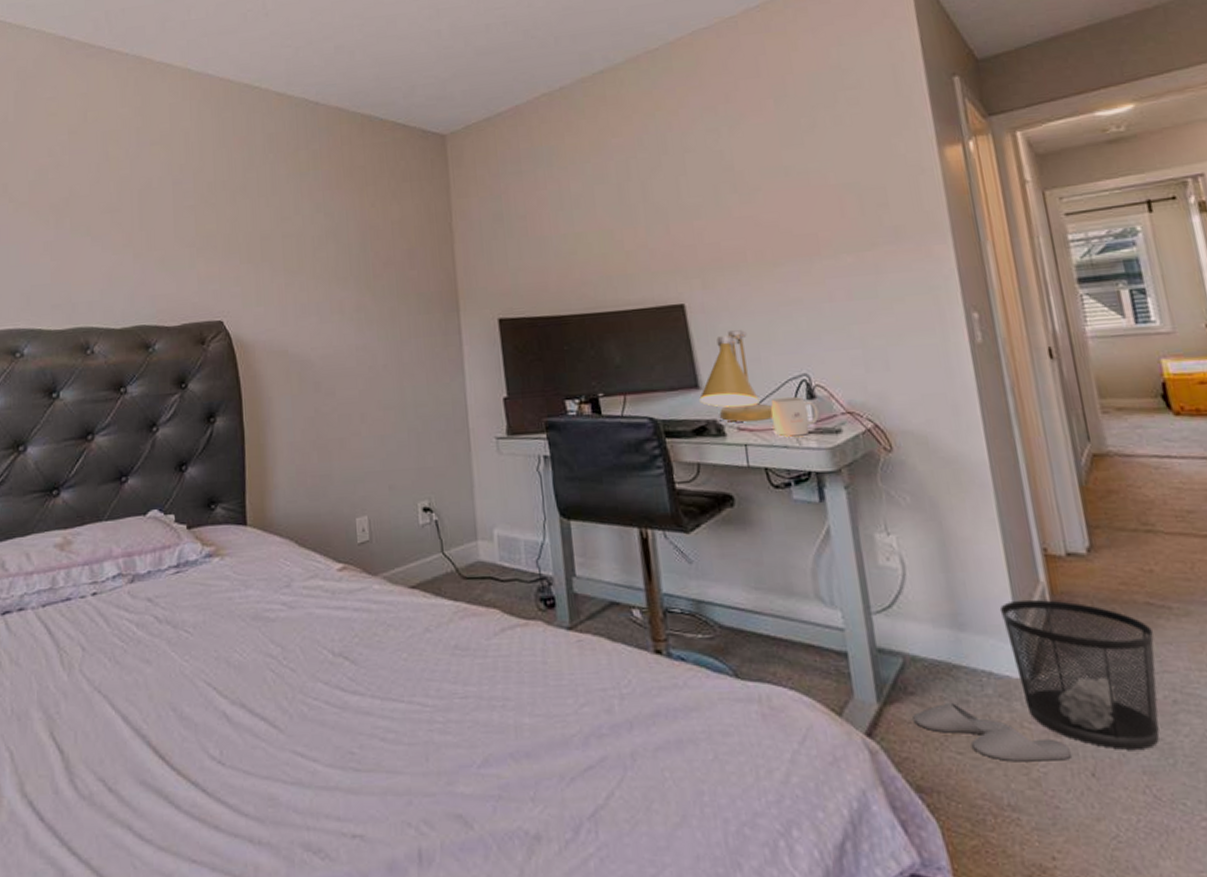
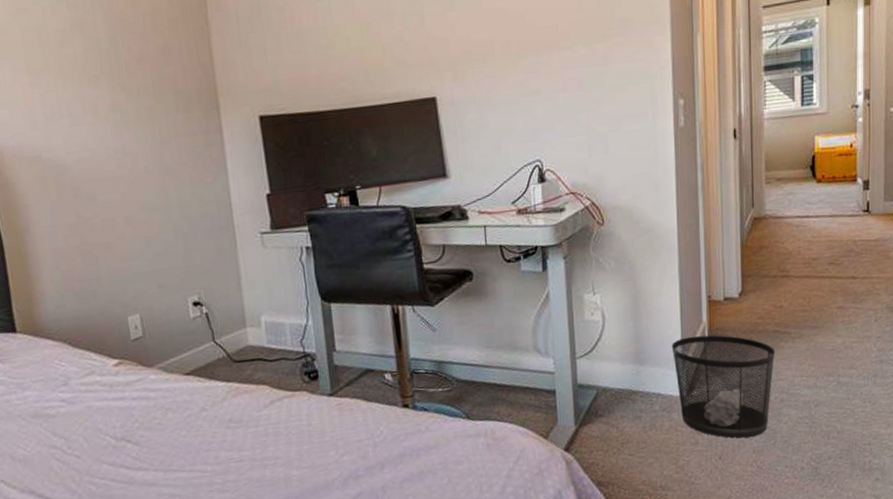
table lamp: present [699,330,774,423] -> none [447,121,510,207]
mug: present [771,396,819,437] -> none [508,180,547,217]
slippers: present [912,703,1072,762] -> none [600,419,708,456]

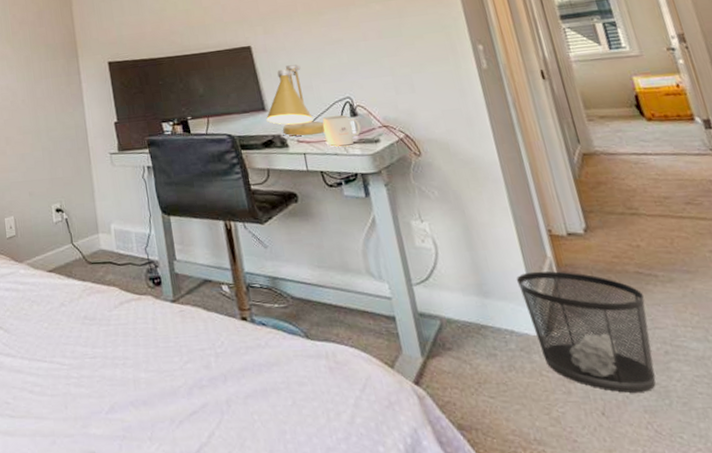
table lamp: none [447,121,510,207] -> present [266,64,326,137]
mug: none [508,180,547,217] -> present [322,114,361,147]

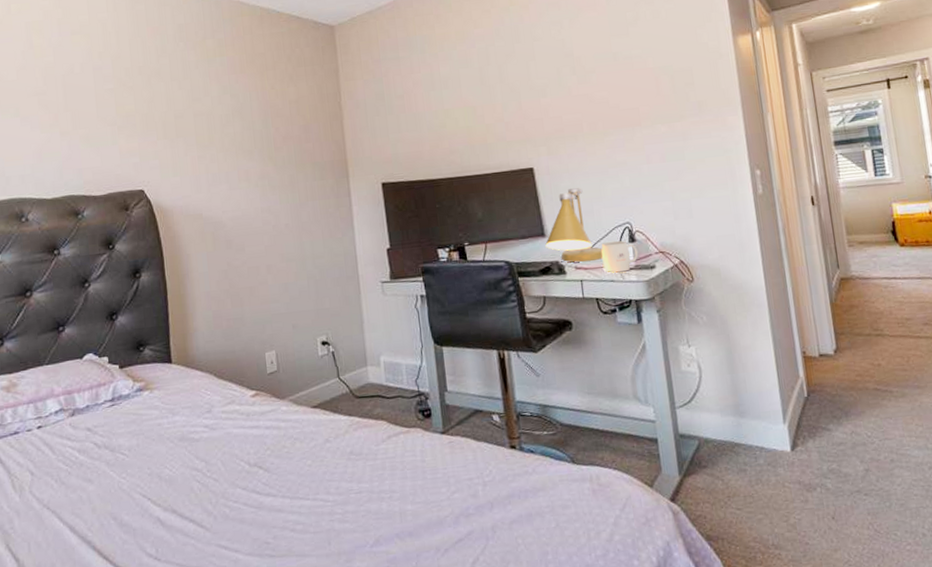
waste bin: present [516,271,656,393] -> none [770,390,881,498]

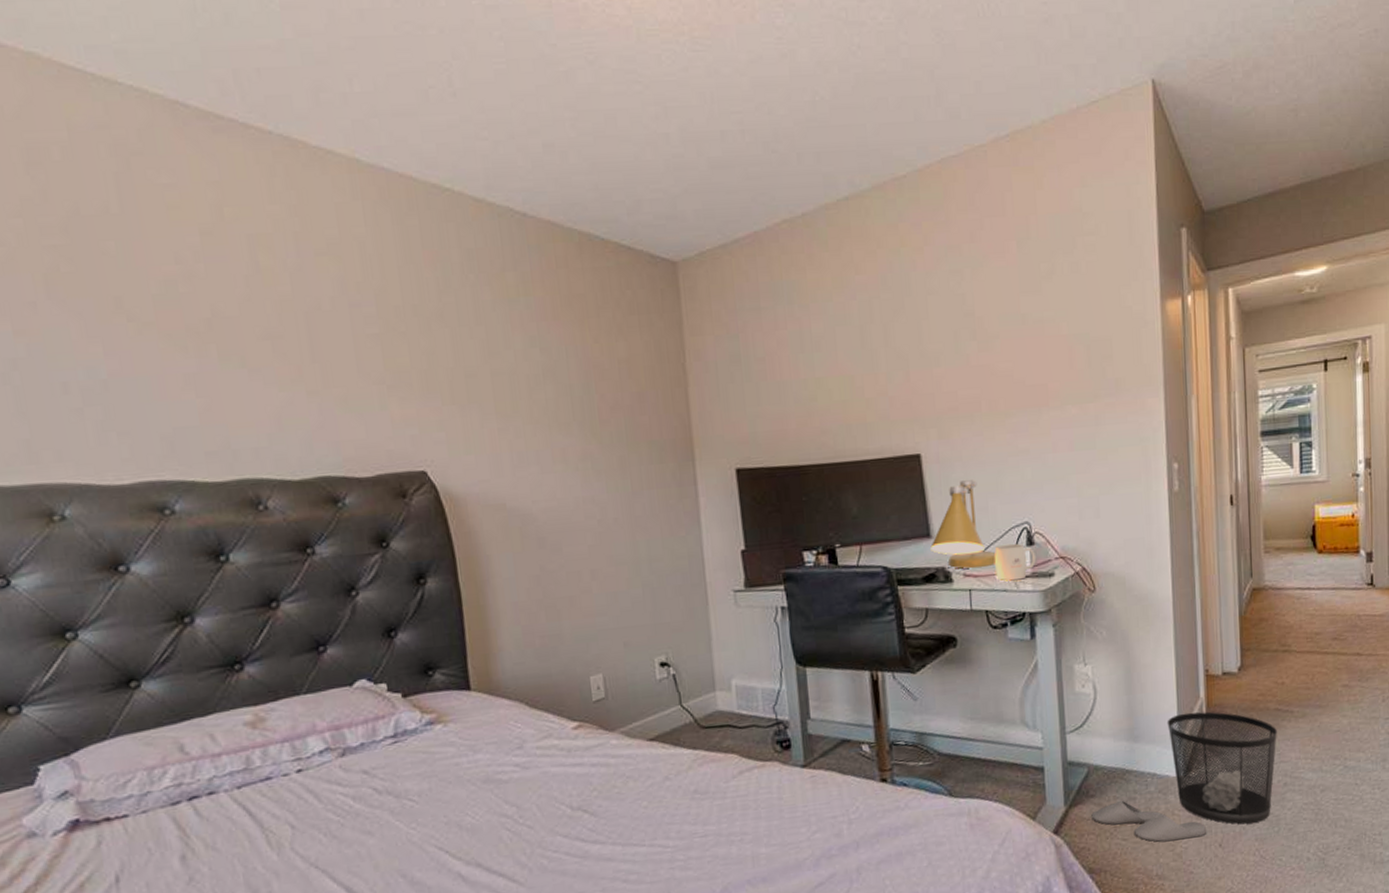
slippers: none [705,472,819,513] -> present [1091,801,1207,842]
waste bin: none [770,390,881,498] -> present [1167,712,1278,824]

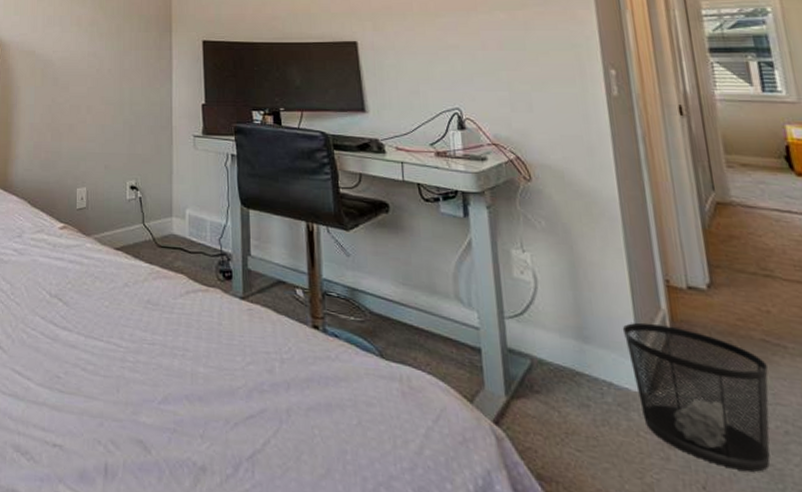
table lamp: present [930,480,997,569] -> none [365,67,428,144]
mug: present [994,543,1036,581] -> none [426,125,468,160]
slippers: present [1091,801,1207,842] -> none [537,405,685,471]

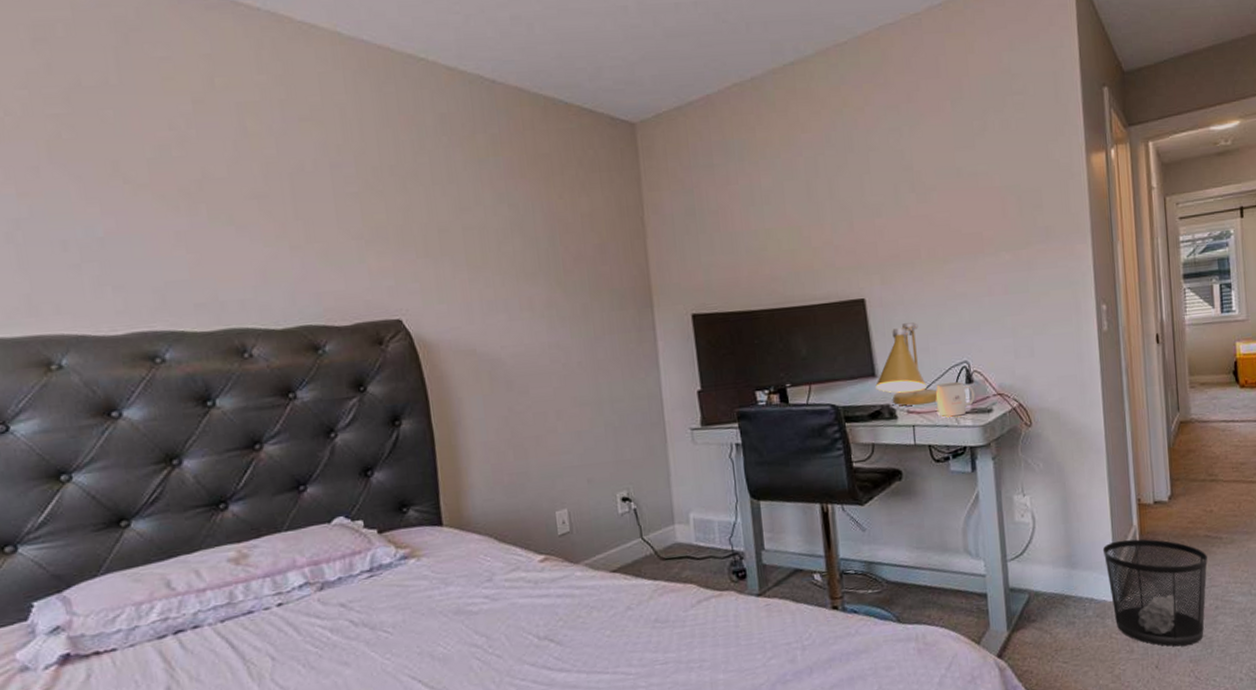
table lamp: none [365,67,428,144] -> present [876,322,938,406]
mug: none [426,125,468,160] -> present [936,381,975,417]

